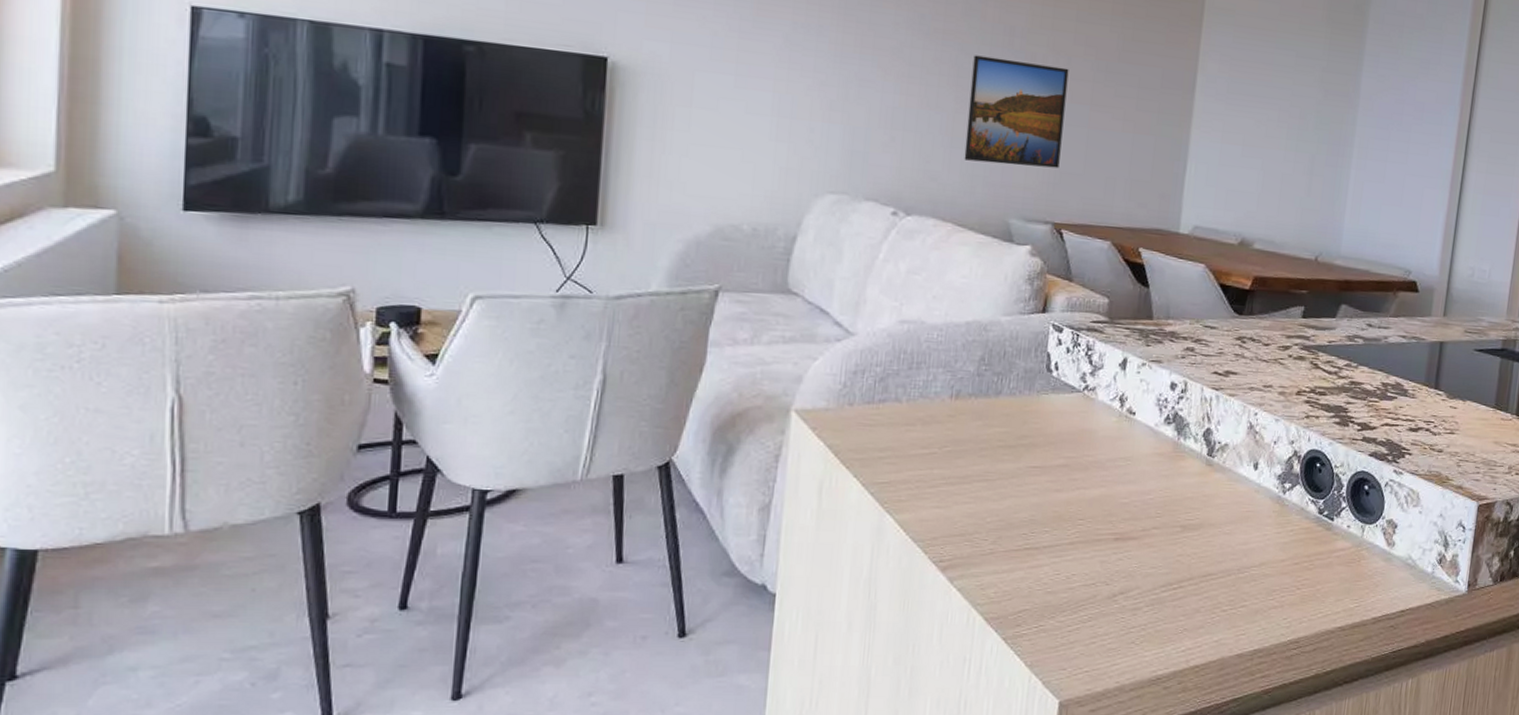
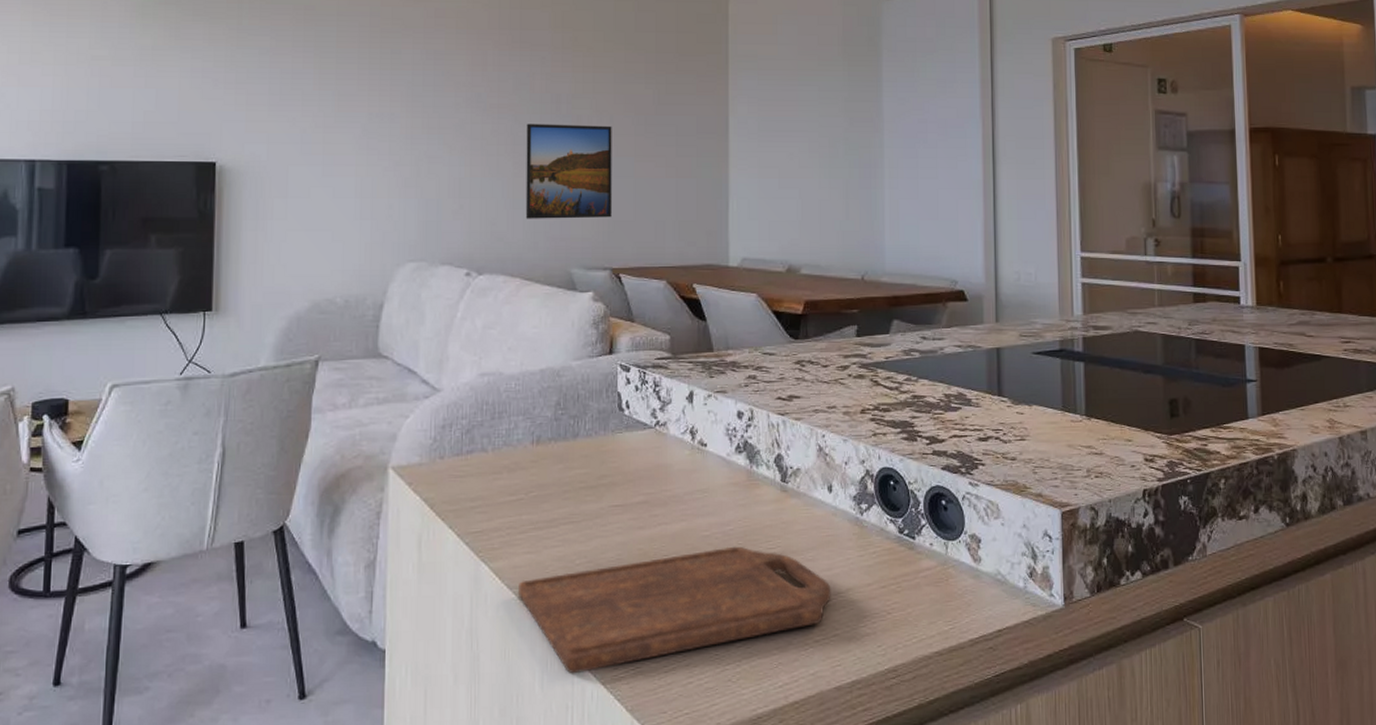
cutting board: none [922,515,1245,627] -> present [517,546,831,673]

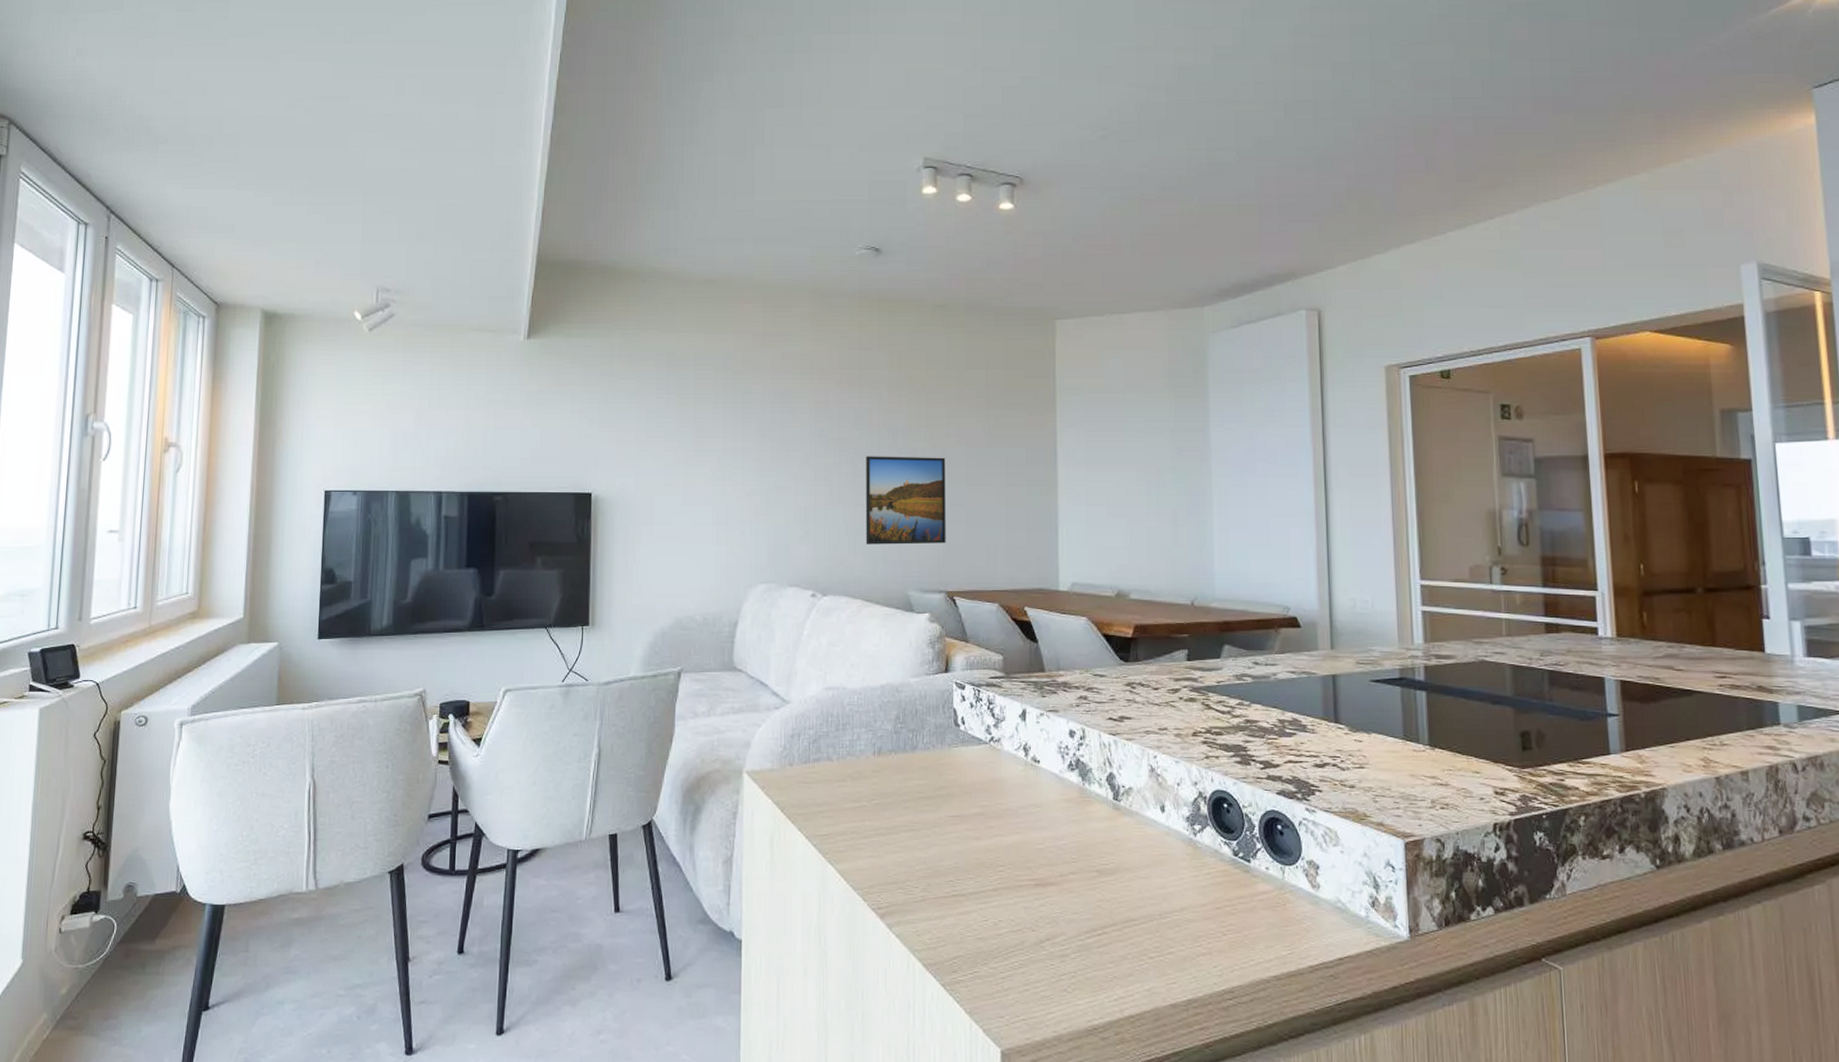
cutting board: present [517,546,831,673] -> none [861,860,1165,973]

